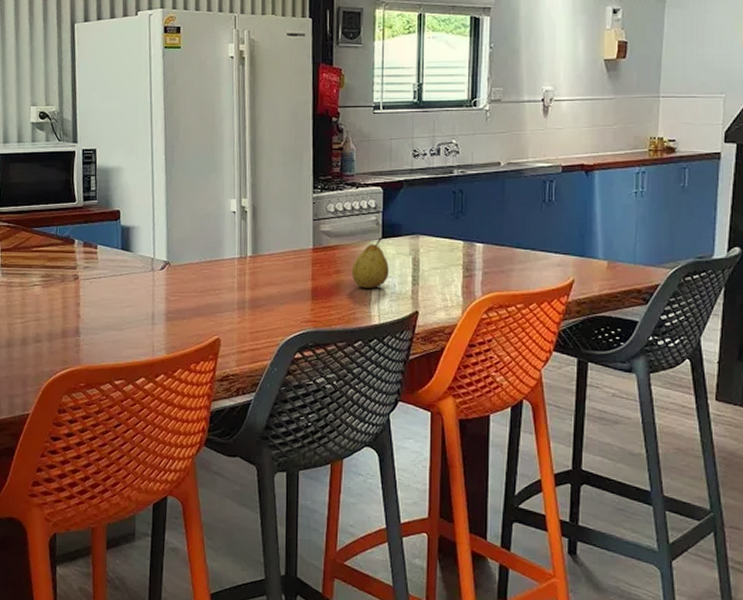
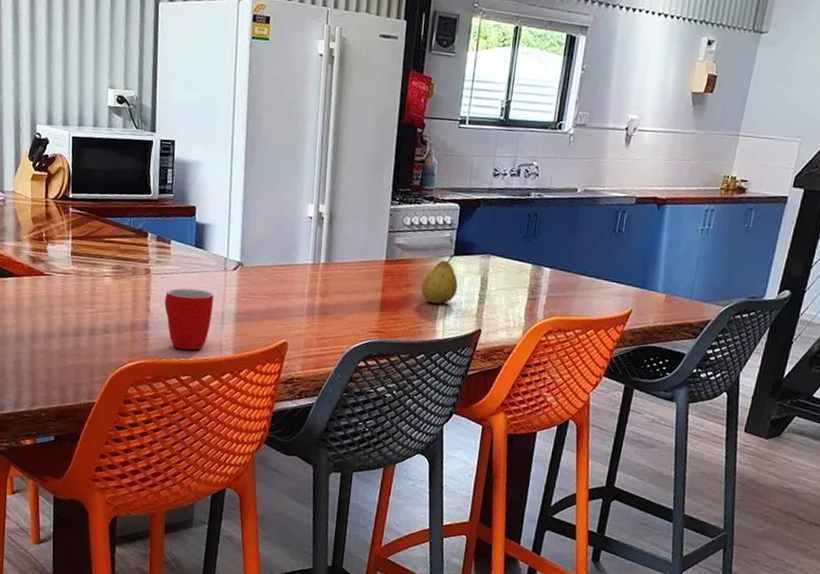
mug: none [94,291,144,354] -> present [164,288,215,351]

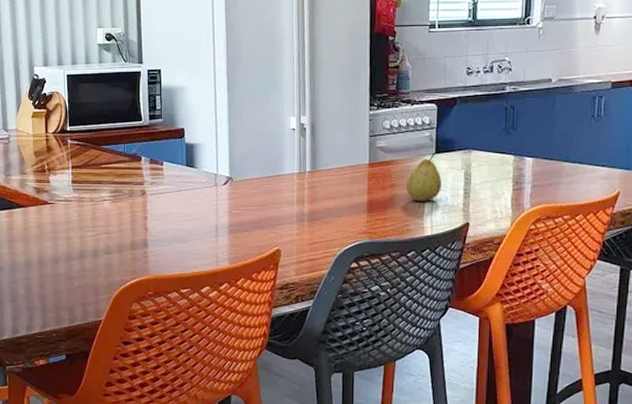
mug: present [164,288,215,351] -> none [161,205,208,265]

